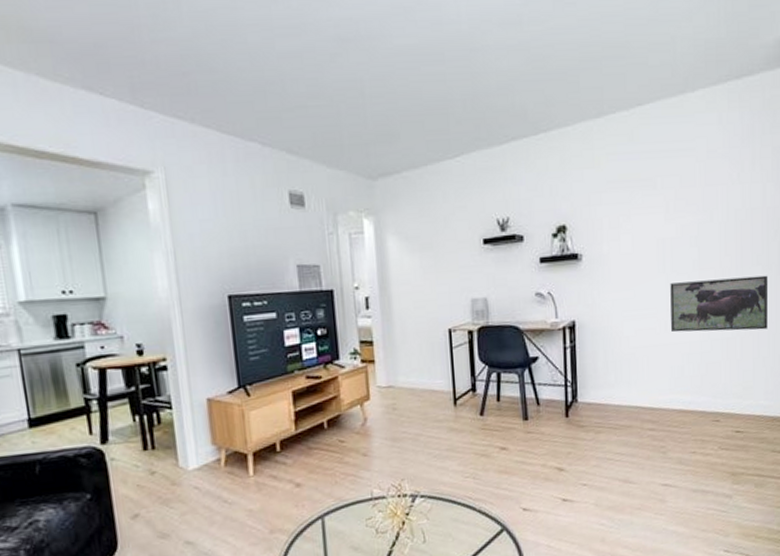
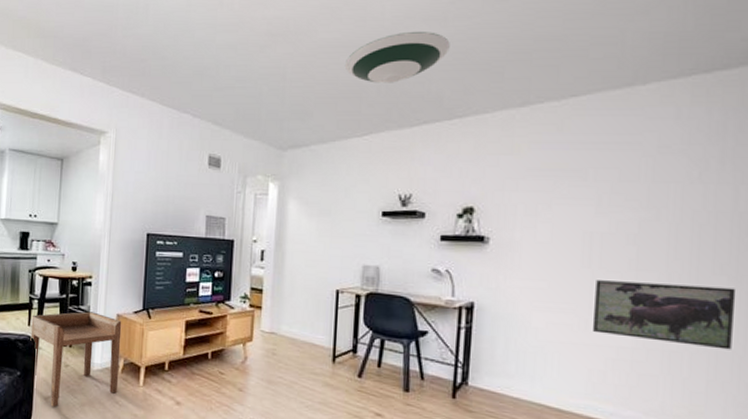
side table: none [92,401,224,526] -> present [30,311,122,407]
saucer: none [427,36,528,97] -> present [346,31,450,83]

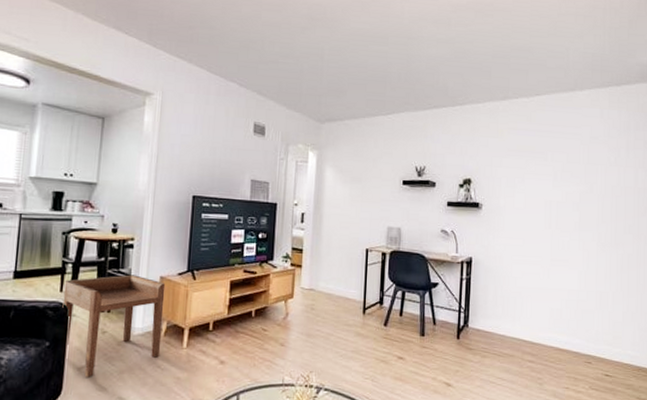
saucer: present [346,31,450,83] -> none [373,30,453,72]
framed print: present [593,280,737,350] -> none [553,238,638,289]

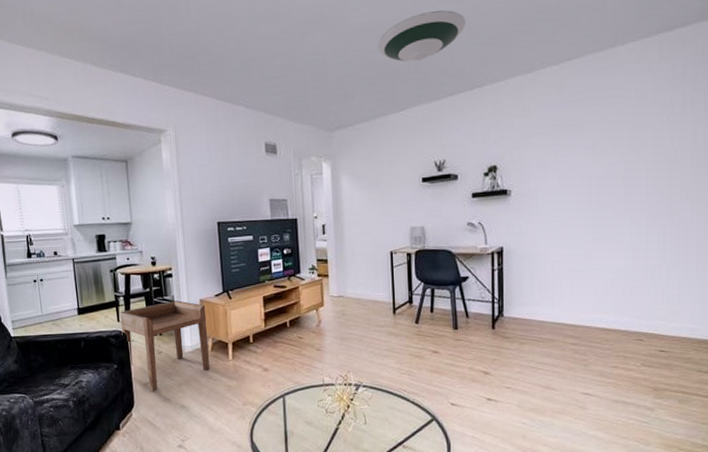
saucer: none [373,30,453,72] -> present [378,10,466,62]

